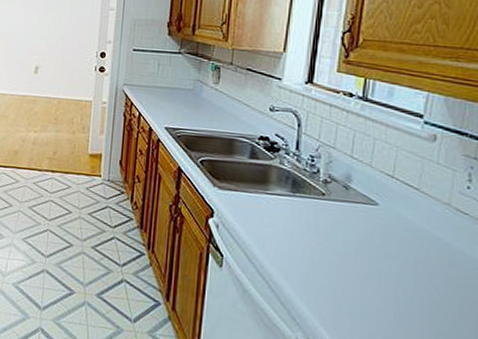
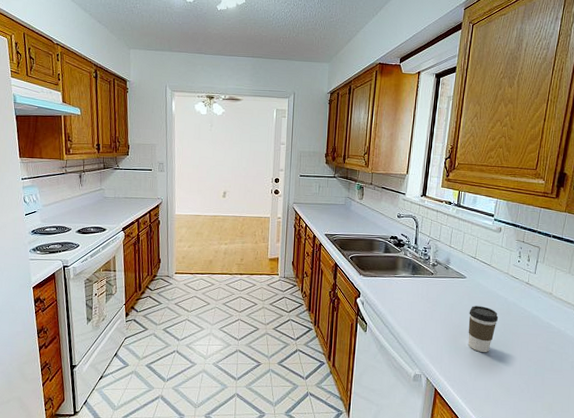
coffee cup: none [382,247,435,323] -> present [468,306,499,352]

